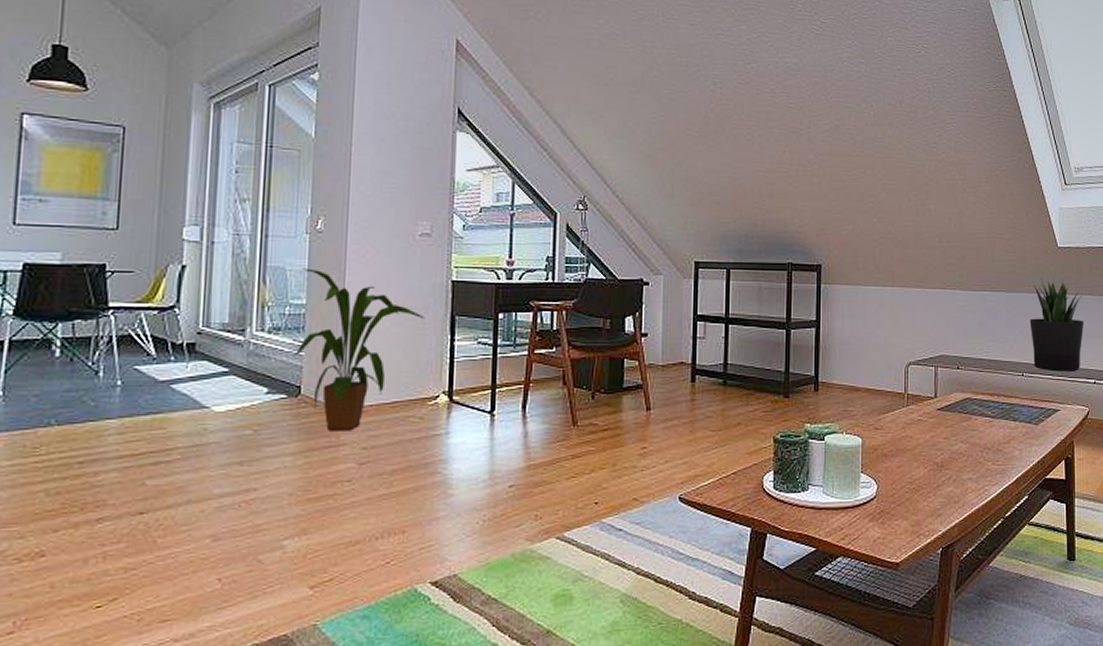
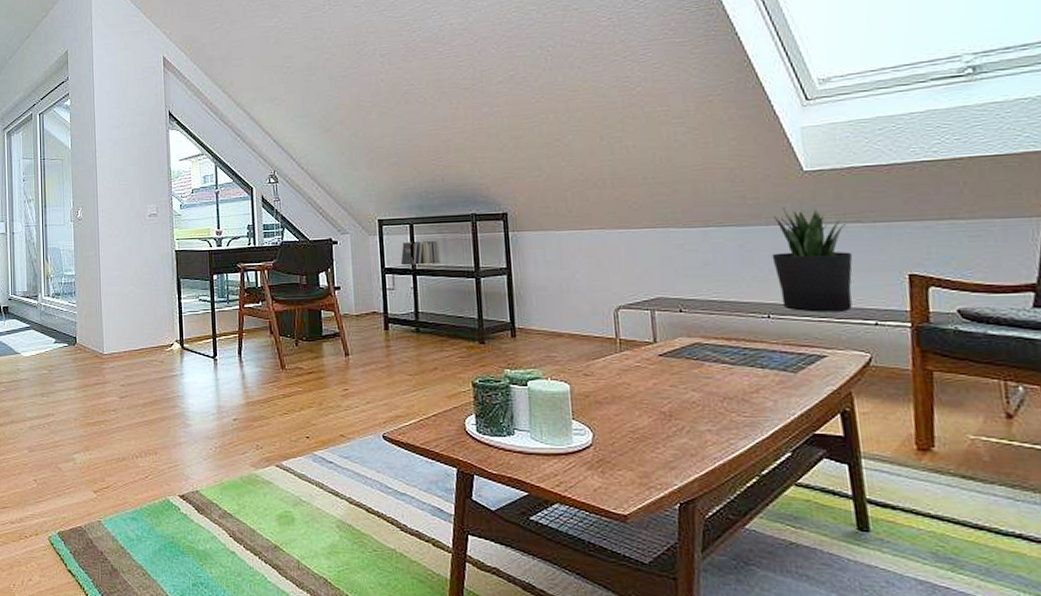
house plant: present [294,268,426,431] -> none [70,247,159,372]
books: none [713,287,755,313] -> present [400,240,441,266]

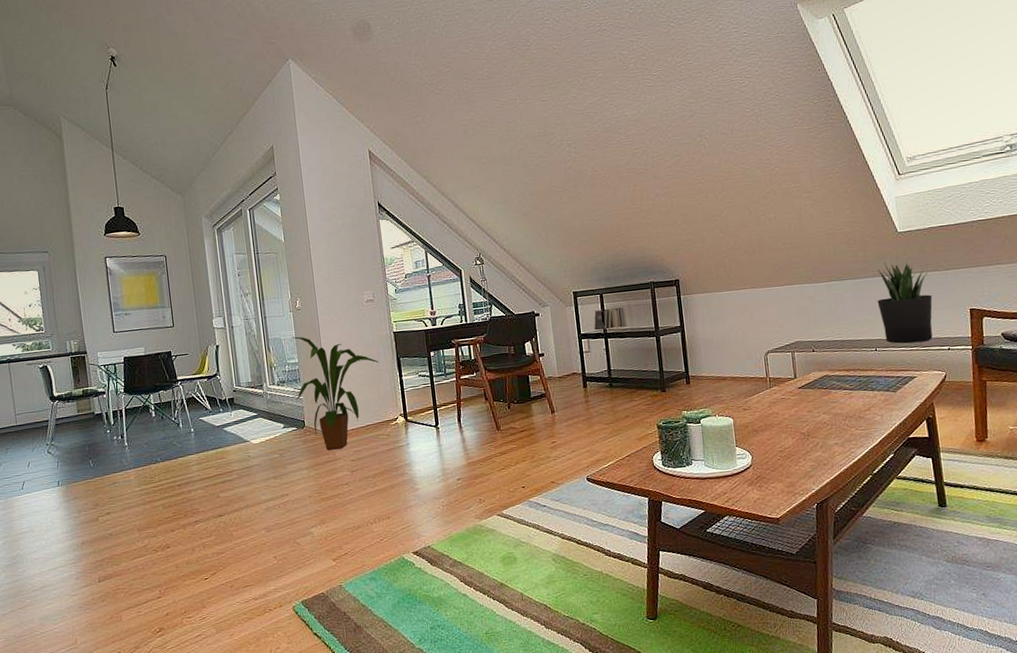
house plant: none [70,247,159,372] -> present [291,336,380,451]

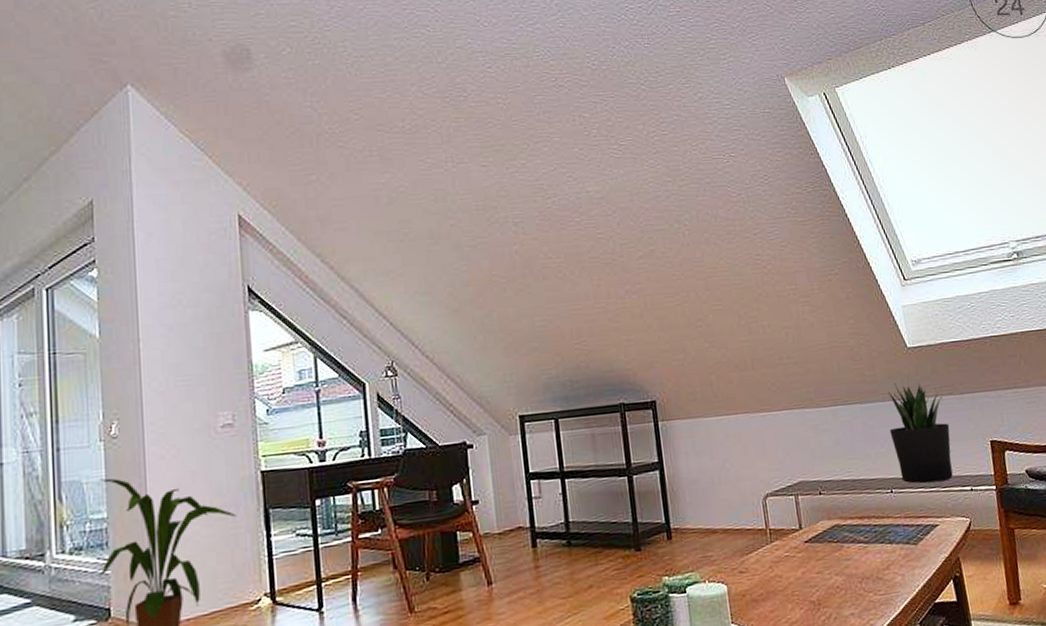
books: present [594,307,628,331] -> none [546,437,591,469]

